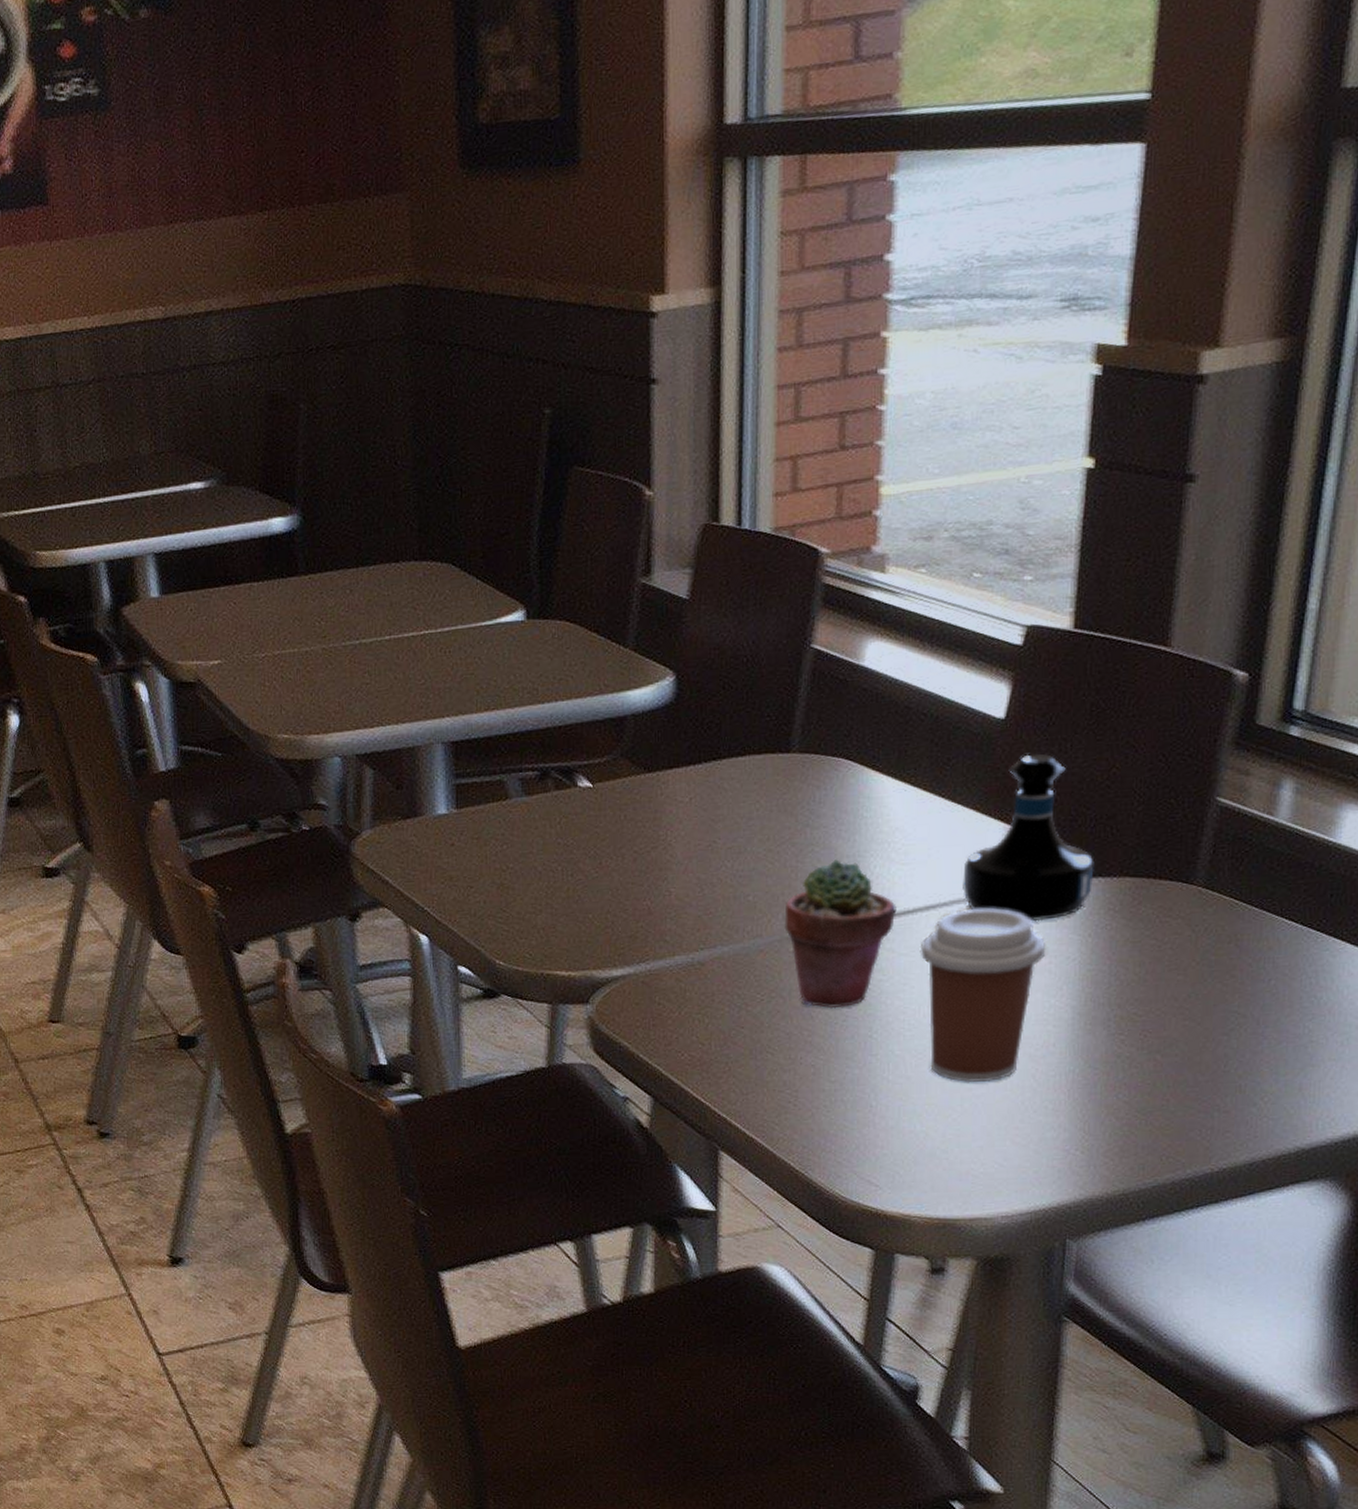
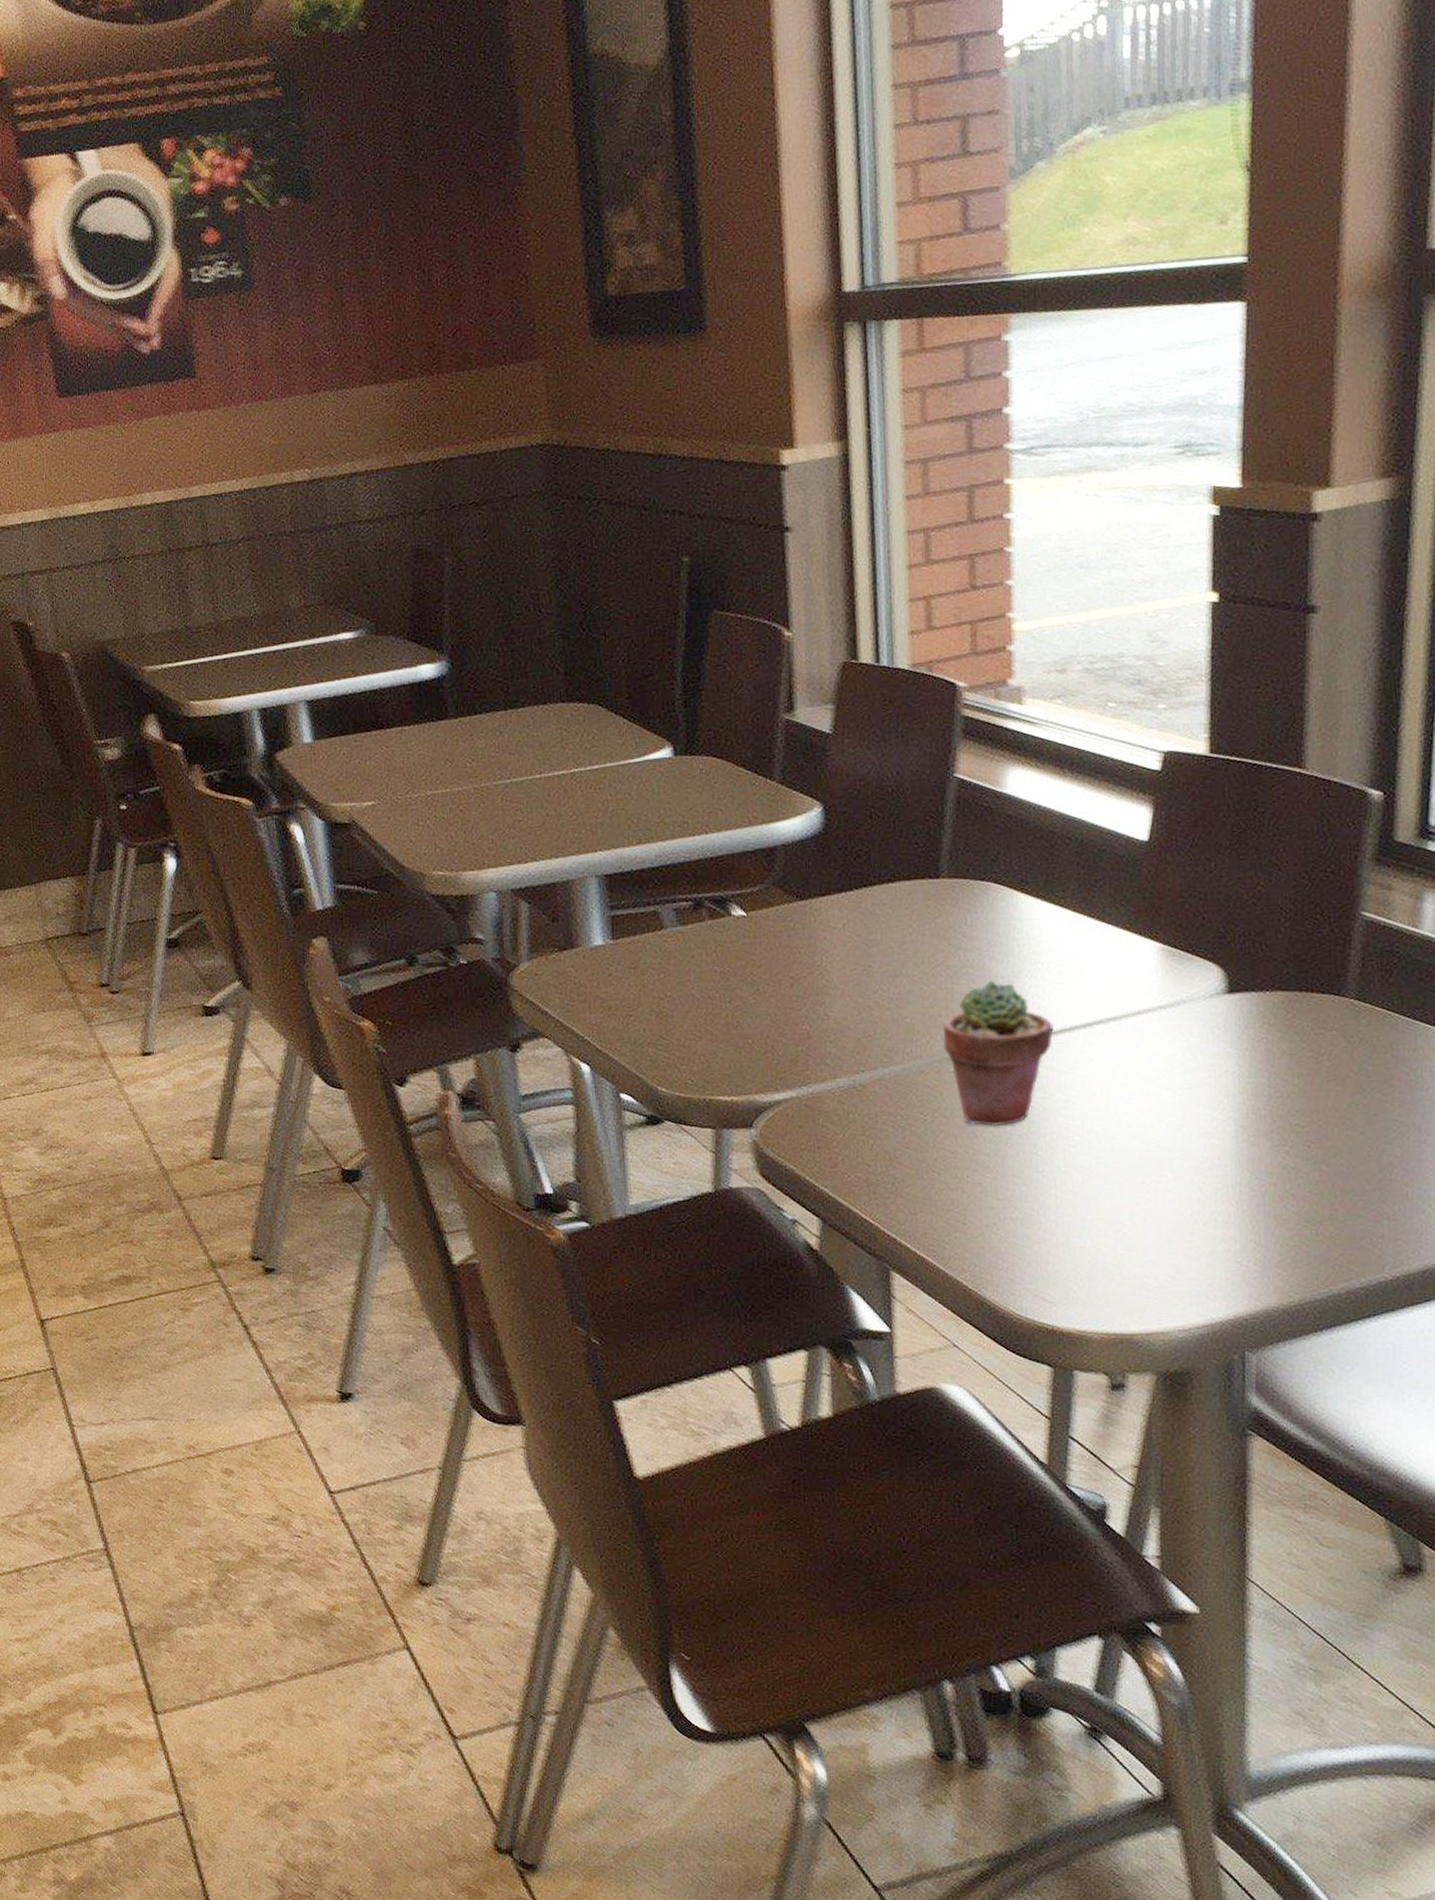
coffee cup: present [920,908,1045,1083] -> none [1079,1024,1204,1198]
tequila bottle: present [963,753,1094,922] -> none [1117,873,1247,1037]

